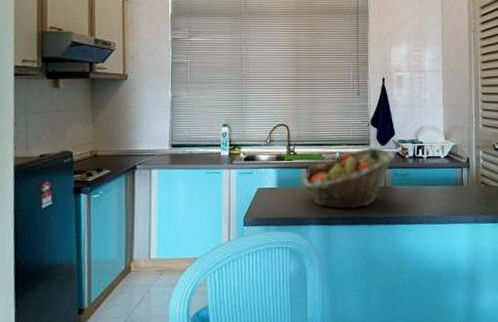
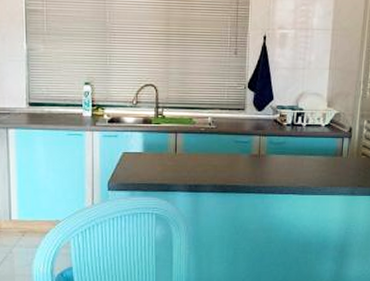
fruit basket: present [303,147,395,209] -> none [172,113,272,177]

